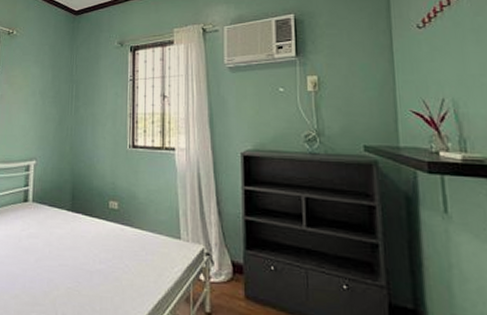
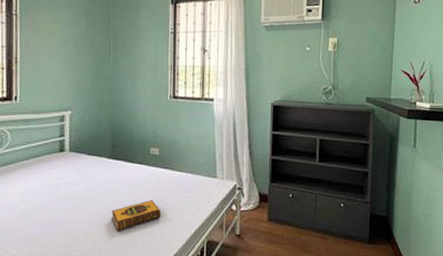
hardback book: none [69,260,120,293] -> present [111,200,161,231]

